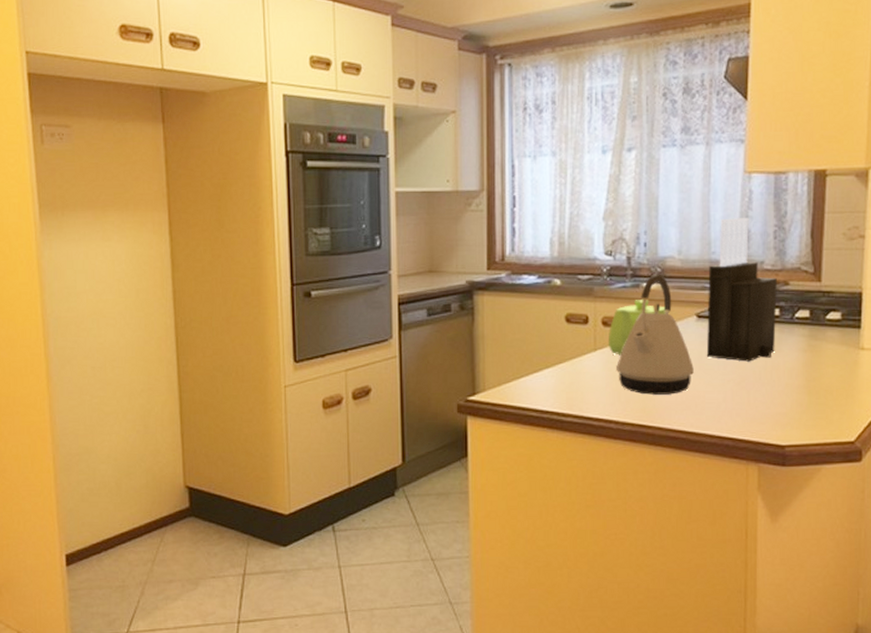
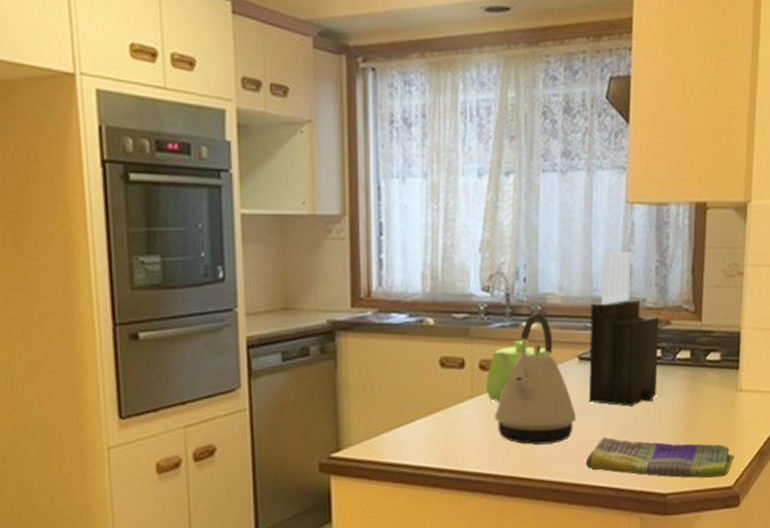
dish towel: none [703,389,856,432] -> present [585,436,734,478]

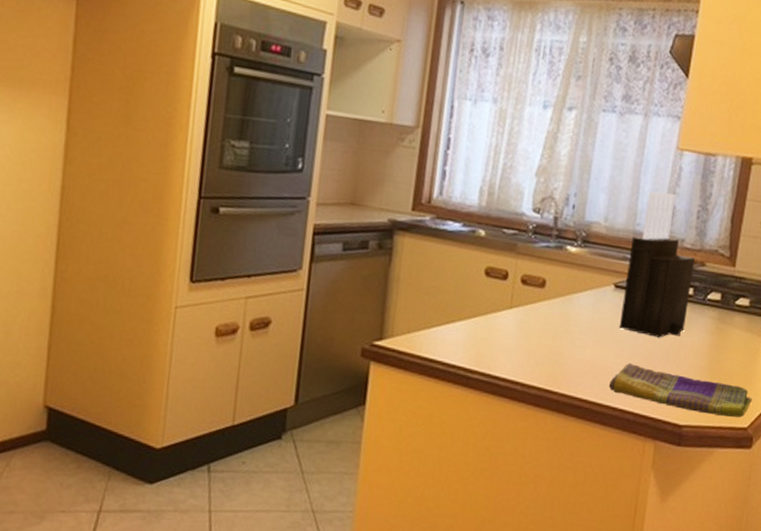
teapot: present [485,341,547,403] -> none [524,261,585,316]
kettle: present [495,312,576,445] -> none [529,237,606,362]

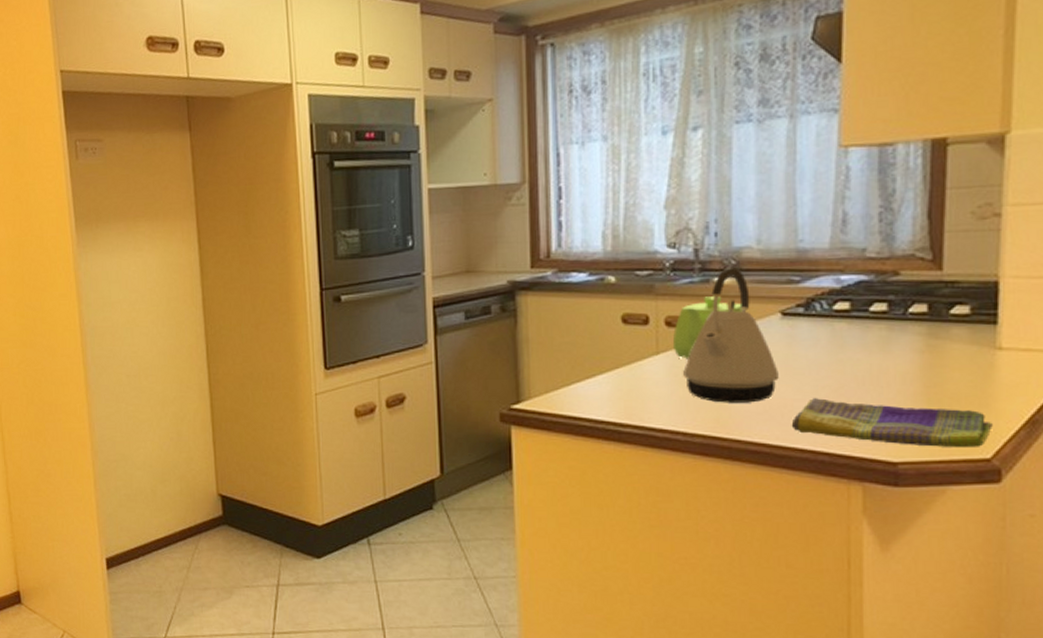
teapot: none [524,261,585,316] -> present [672,296,743,359]
kettle: none [529,237,606,362] -> present [683,266,779,403]
knife block: present [619,192,695,338] -> none [794,199,884,365]

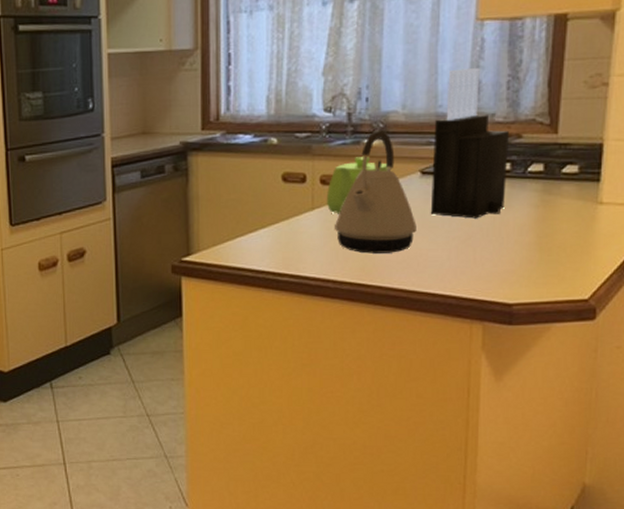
dish towel: present [791,397,993,447] -> none [425,247,591,290]
knife block: none [794,199,884,365] -> present [430,68,509,219]

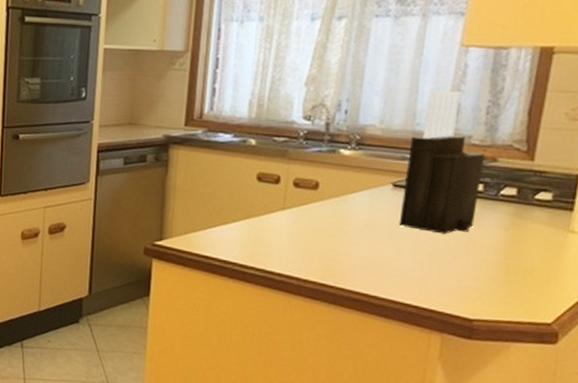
teapot: present [326,157,388,214] -> none [297,164,361,216]
kettle: present [335,129,416,254] -> none [303,141,384,259]

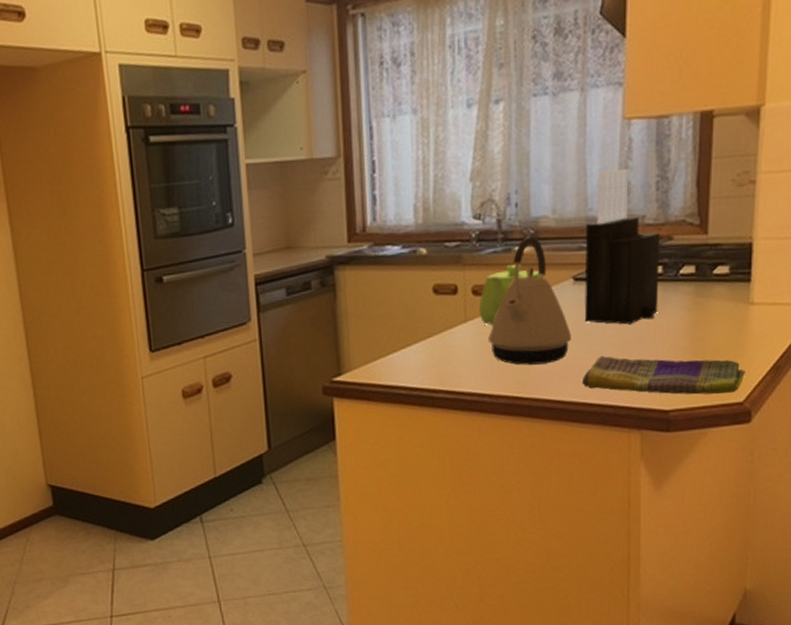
teapot: none [297,164,361,216] -> present [478,264,540,326]
kettle: none [303,141,384,259] -> present [489,235,571,365]
dish towel: none [388,258,557,313] -> present [582,355,745,395]

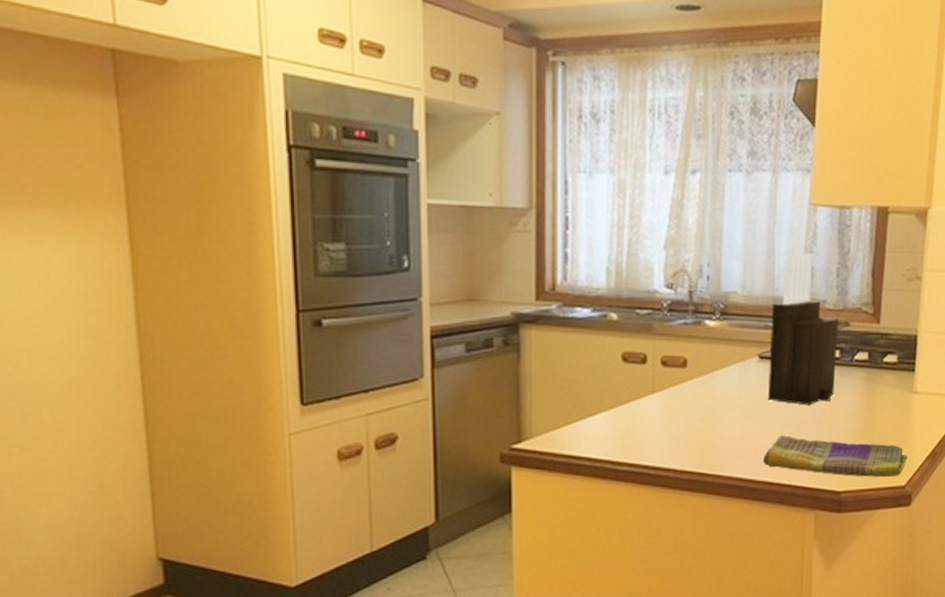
teapot: present [478,264,540,326] -> none [667,338,728,398]
kettle: present [489,235,571,365] -> none [676,310,755,441]

